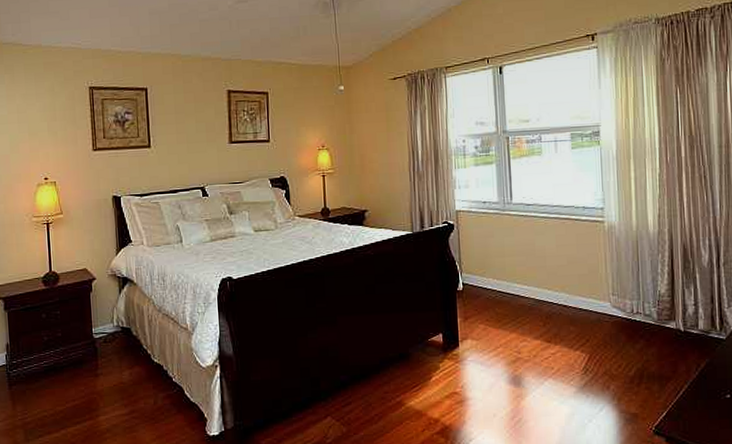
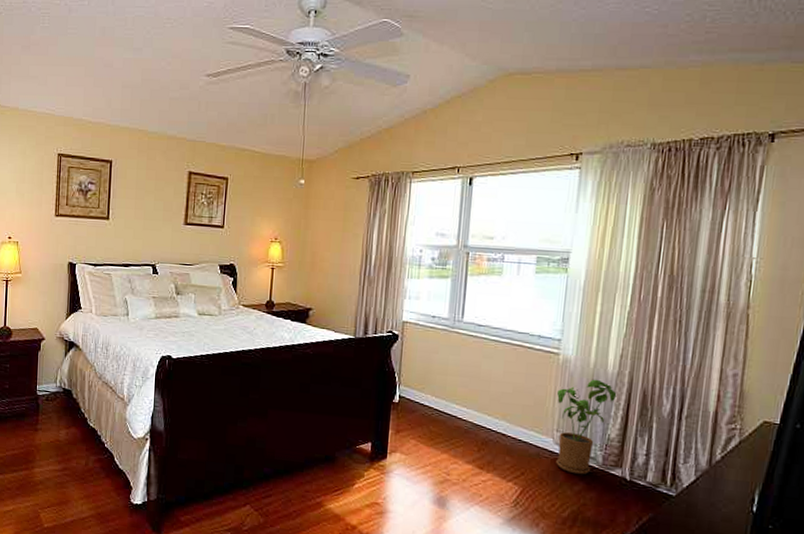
house plant: none [608,240,661,333] -> present [556,379,617,475]

